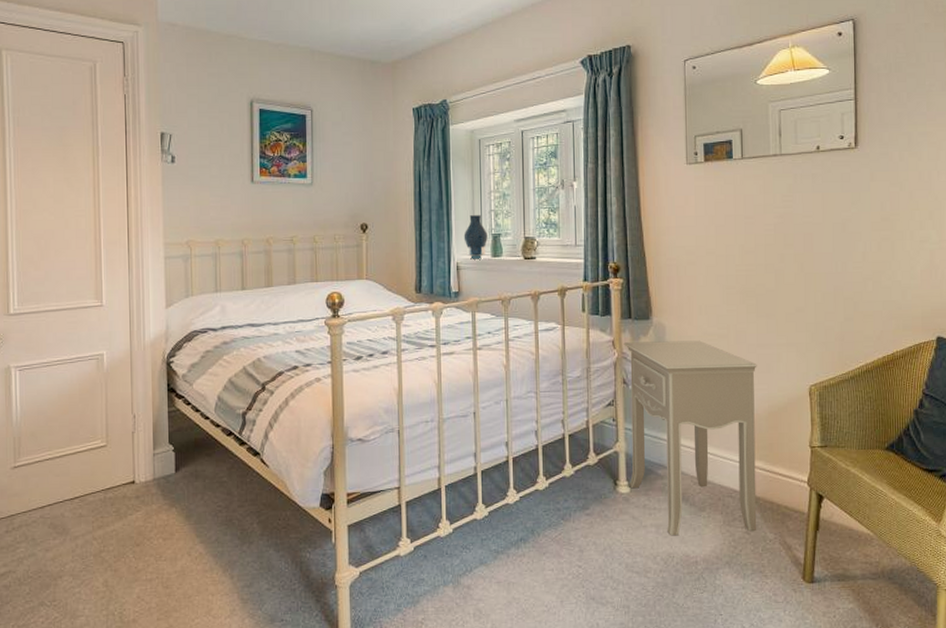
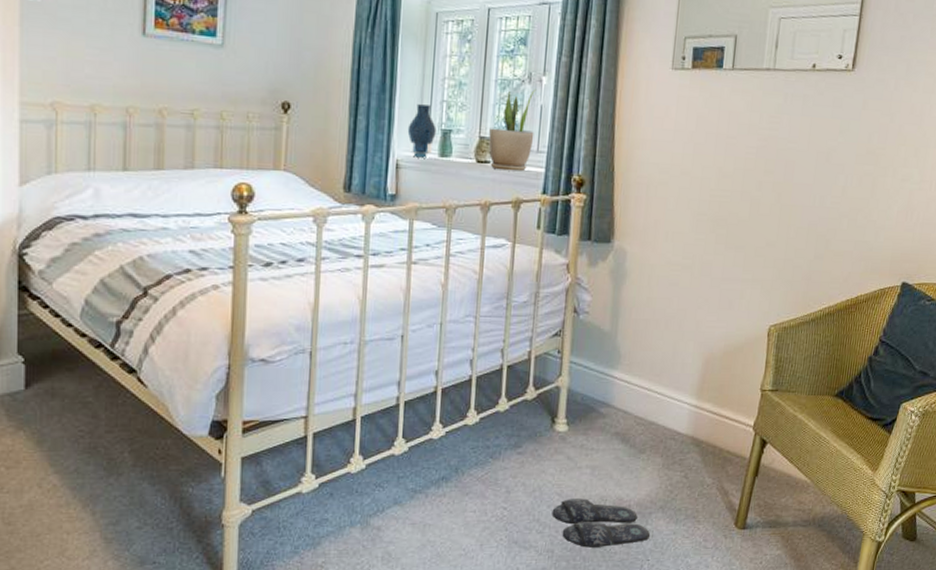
potted plant: none [532,193,571,264] -> present [488,89,537,172]
slippers: none [623,556,719,603] -> present [552,498,650,548]
nightstand: present [624,340,757,536] -> none [568,267,719,479]

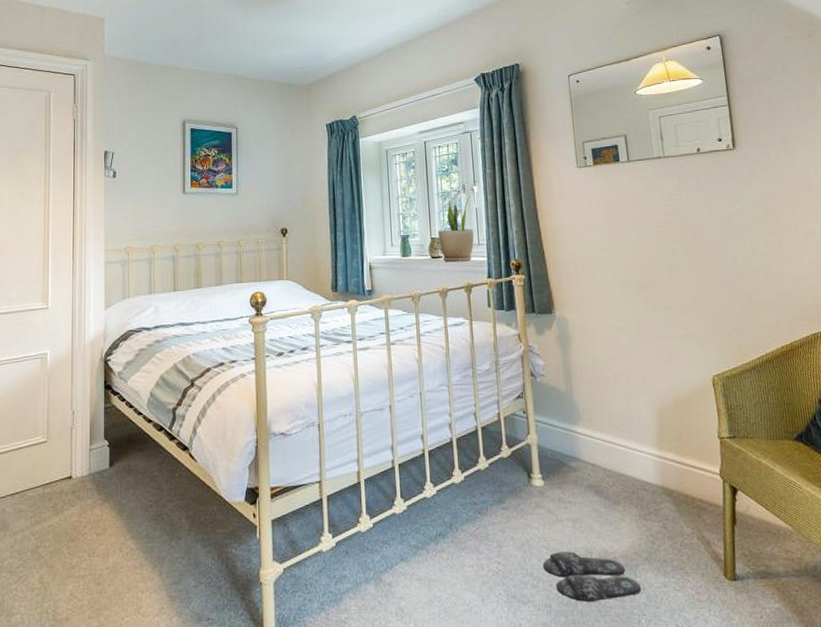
vase: present [407,104,436,158] -> none [375,218,397,259]

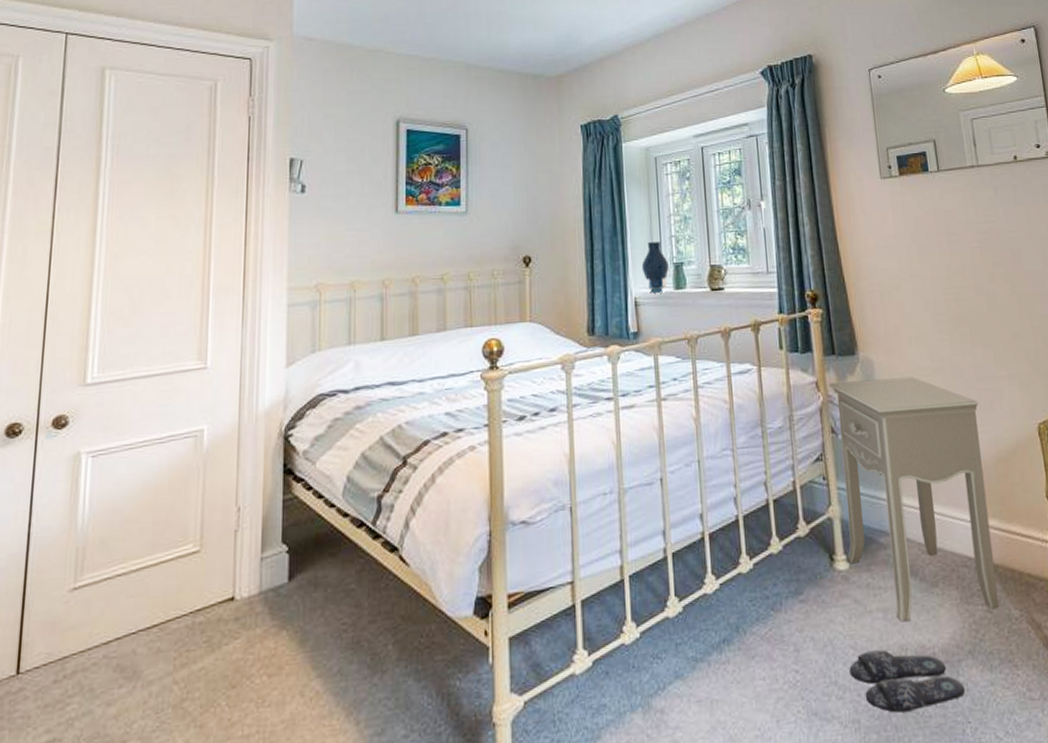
vase: none [375,218,397,259] -> present [641,242,669,293]
potted plant: present [438,196,475,263] -> none [719,214,763,296]
nightstand: none [529,333,674,531] -> present [828,376,1000,622]

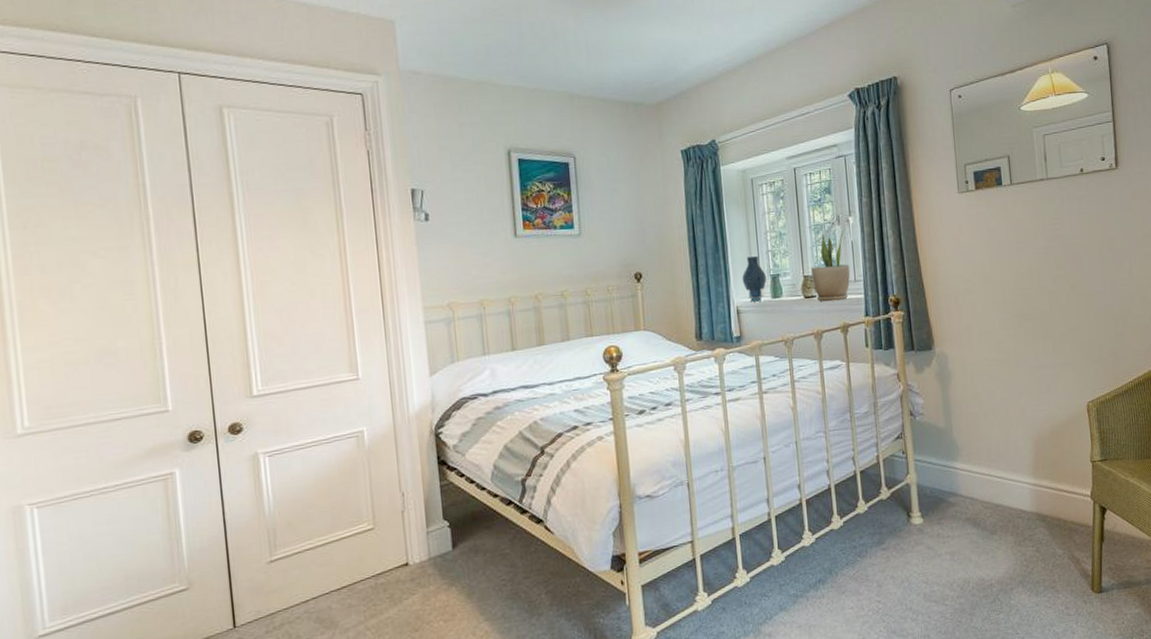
potted plant: none [719,214,763,296] -> present [811,229,851,302]
nightstand: present [828,376,1000,622] -> none [908,367,1047,562]
slippers: present [849,650,965,713] -> none [922,583,1015,629]

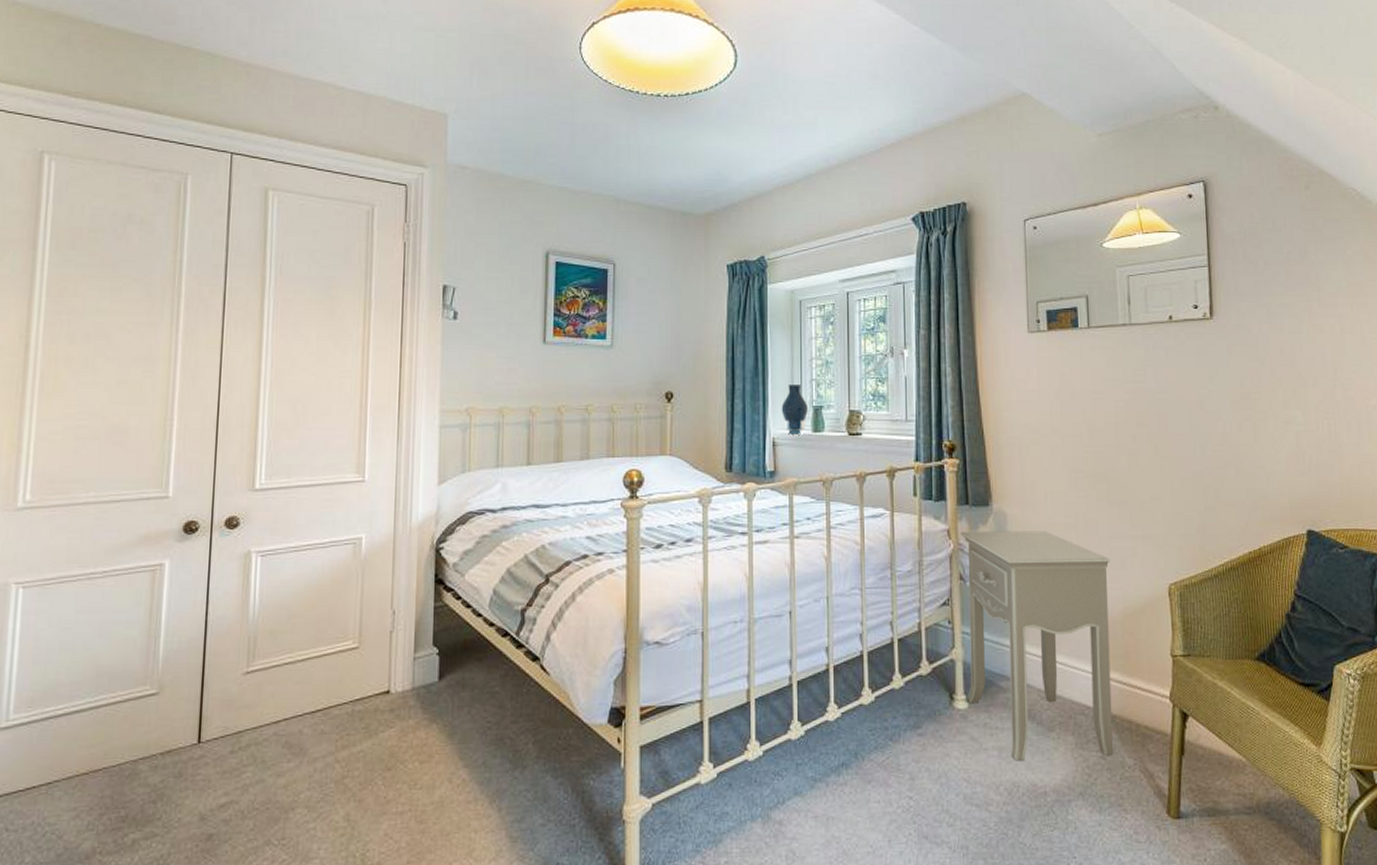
potted plant: present [811,229,851,302] -> none [858,362,902,441]
nightstand: none [908,367,1047,562] -> present [960,531,1114,761]

